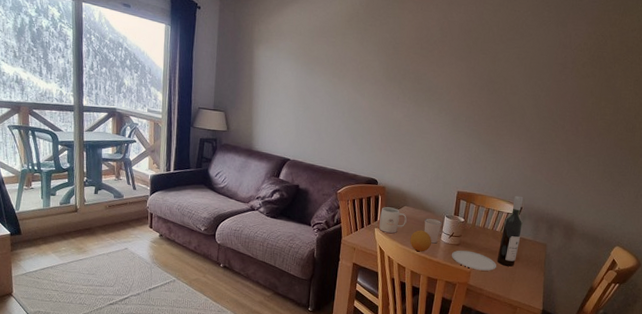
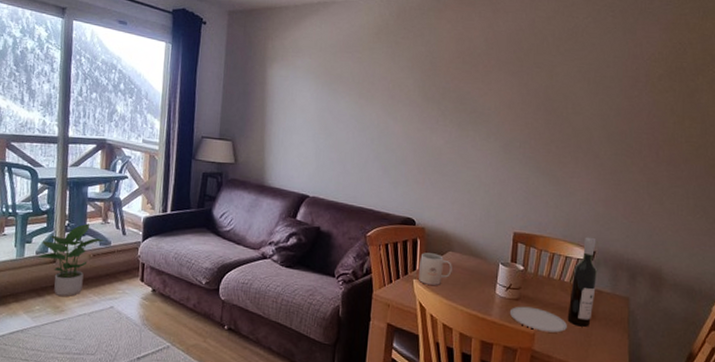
potted plant: none [61,180,117,240] -> present [37,223,104,297]
fruit: present [410,230,432,252] -> none [457,281,485,309]
cup: present [424,218,444,244] -> none [474,266,499,298]

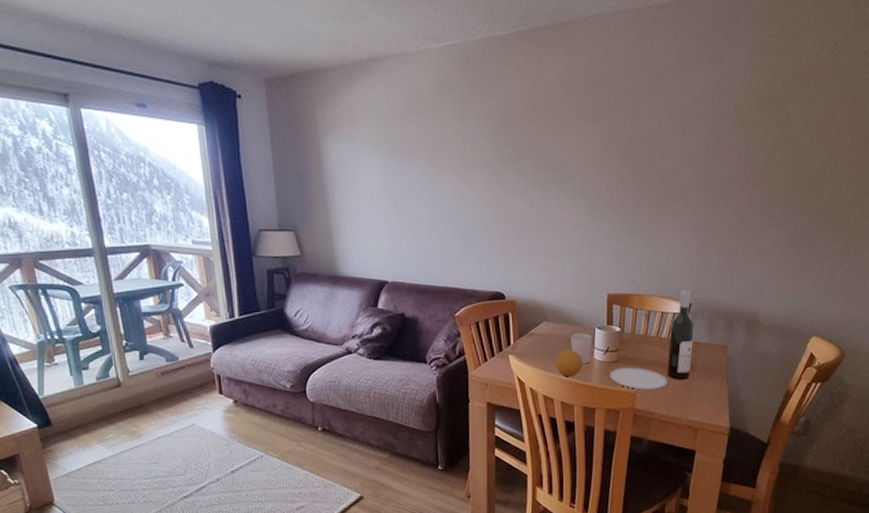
potted plant: present [37,223,104,297] -> none [99,340,170,421]
mug: present [418,252,452,285] -> none [513,325,548,359]
fruit: none [457,281,485,309] -> present [555,349,583,377]
cup: none [474,266,499,298] -> present [570,332,596,364]

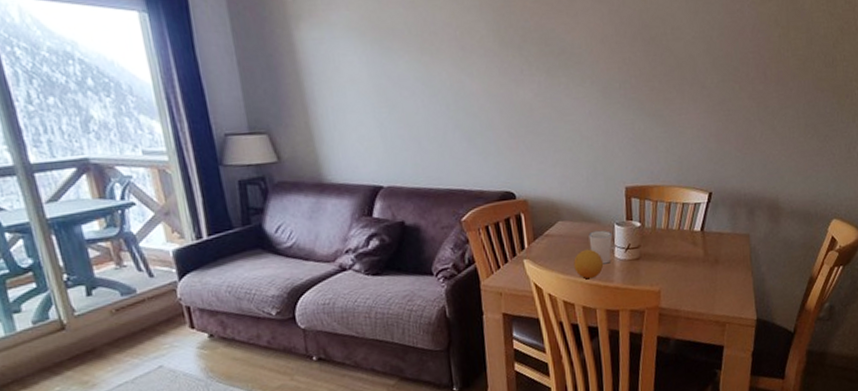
plate: present [609,367,667,390] -> none [631,263,692,287]
bottle: present [667,289,695,380] -> none [690,177,717,274]

